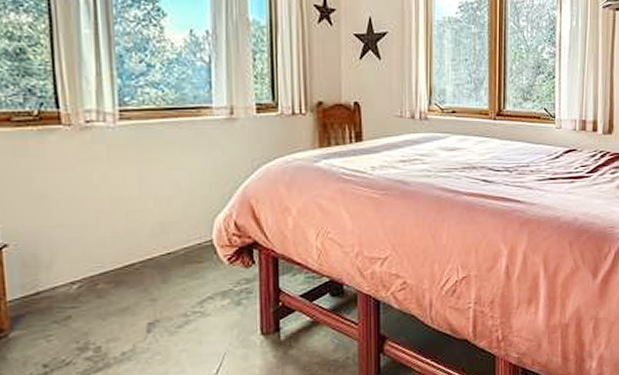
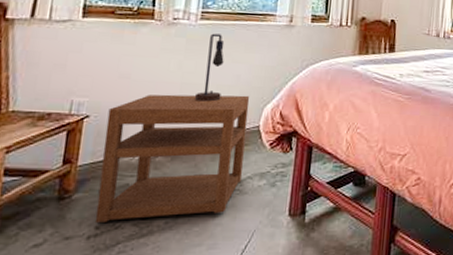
nightstand: none [29,206,202,360] -> present [94,94,250,222]
table lamp: none [130,136,161,218] -> present [195,33,225,102]

